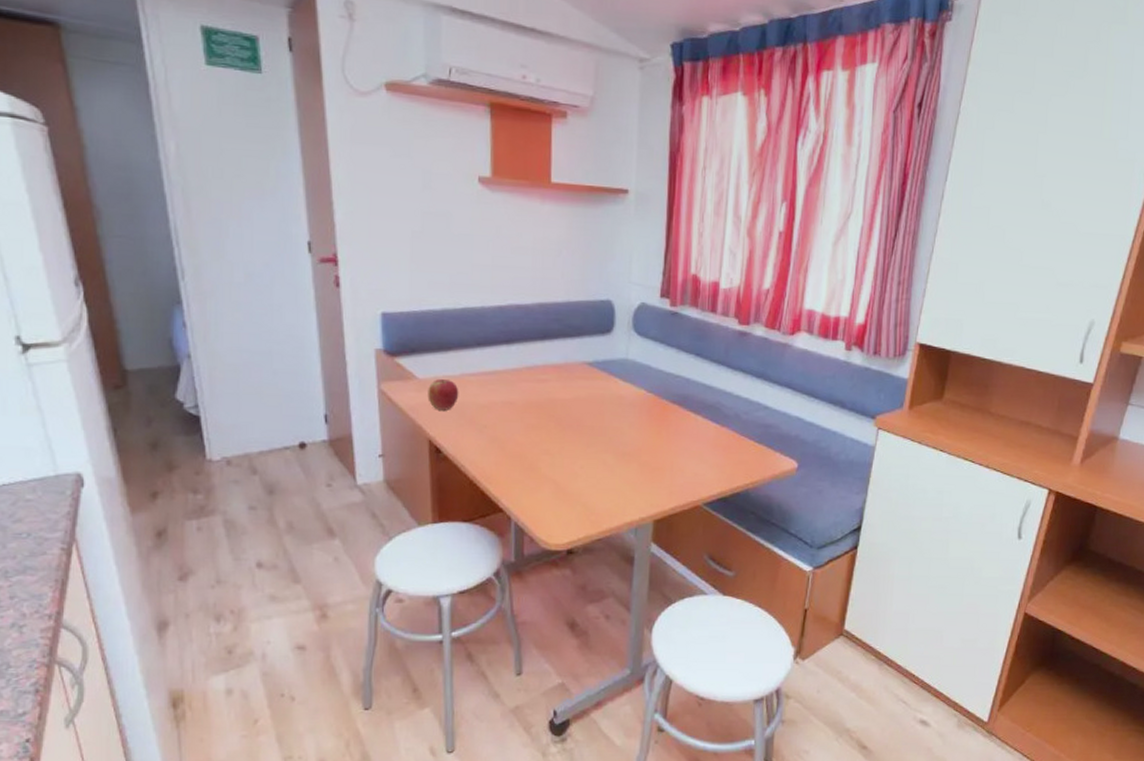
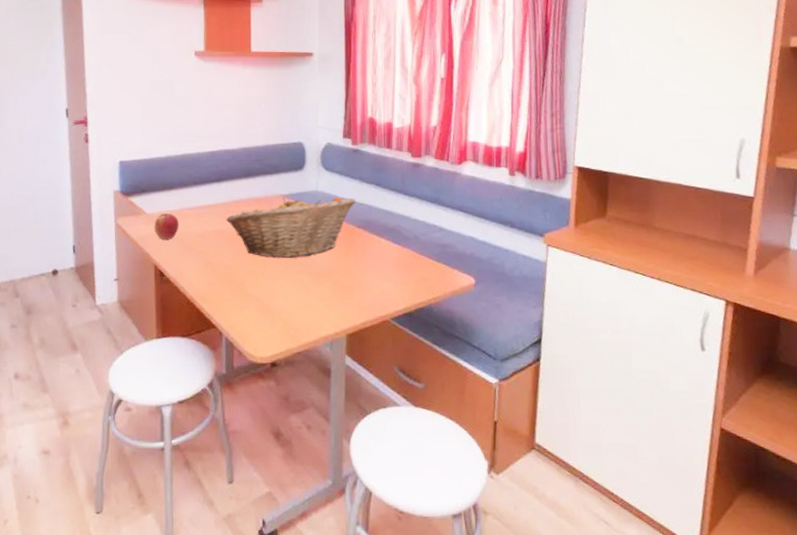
fruit basket: none [516,365,672,435] -> present [225,196,356,258]

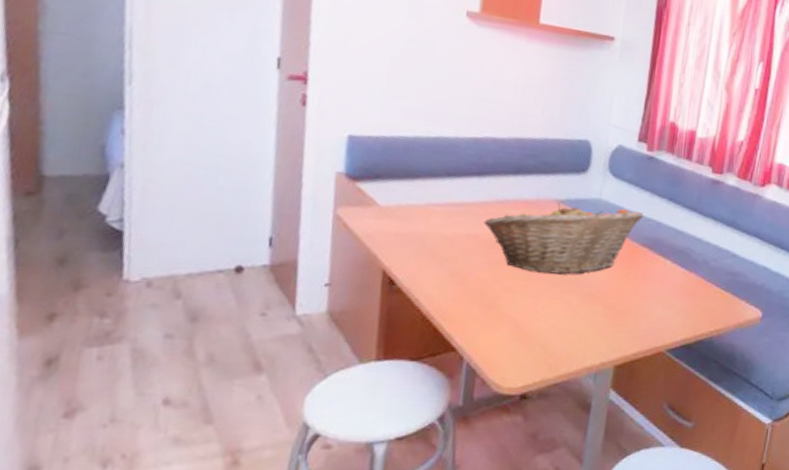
apple: present [154,214,179,240] -> none [387,207,422,241]

